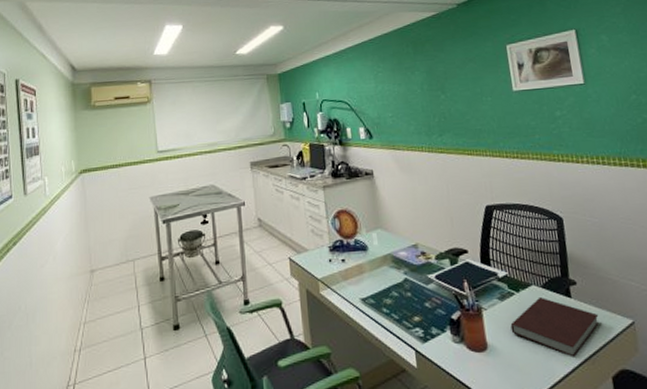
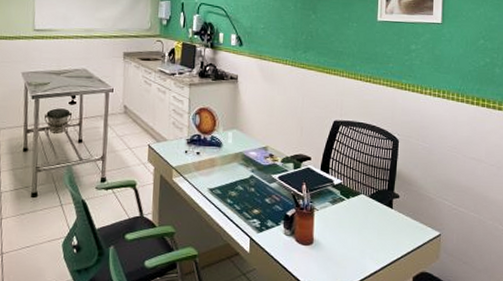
notebook: present [510,296,599,357] -> none [336,204,412,258]

